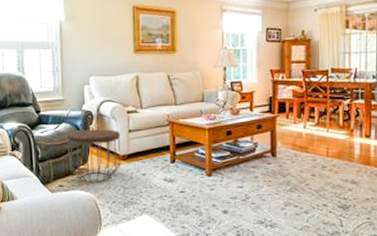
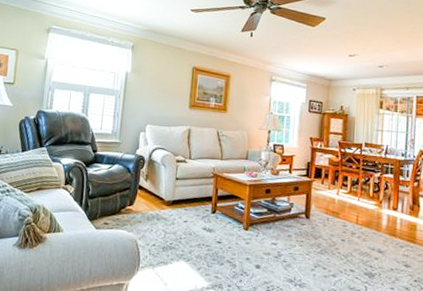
side table: present [66,129,121,183] -> none [116,172,168,224]

